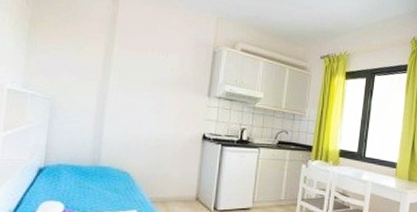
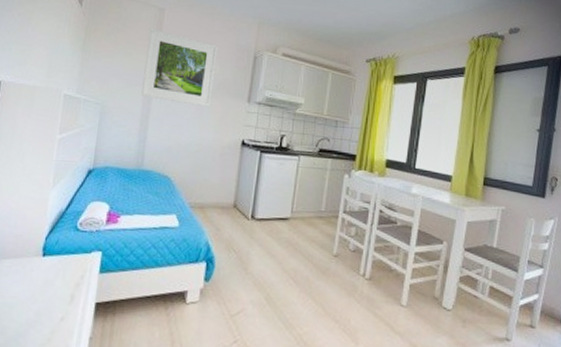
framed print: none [96,20,176,102] -> present [141,28,218,108]

